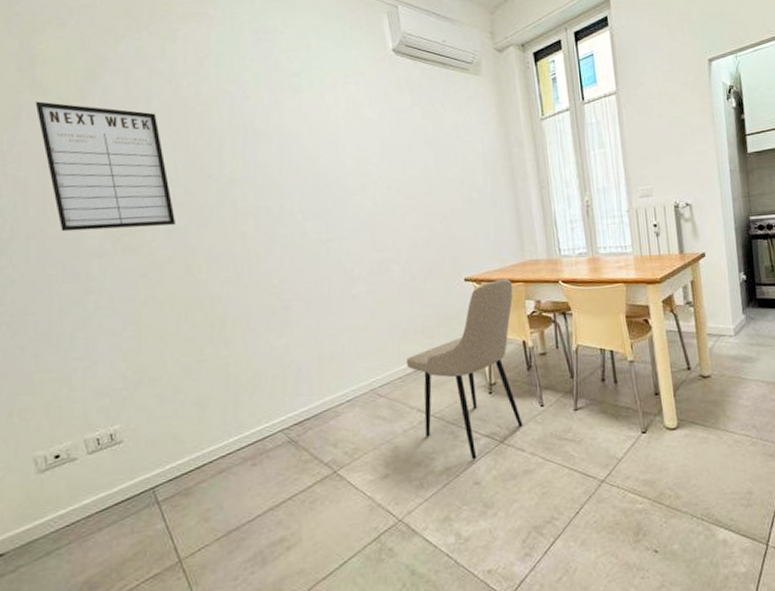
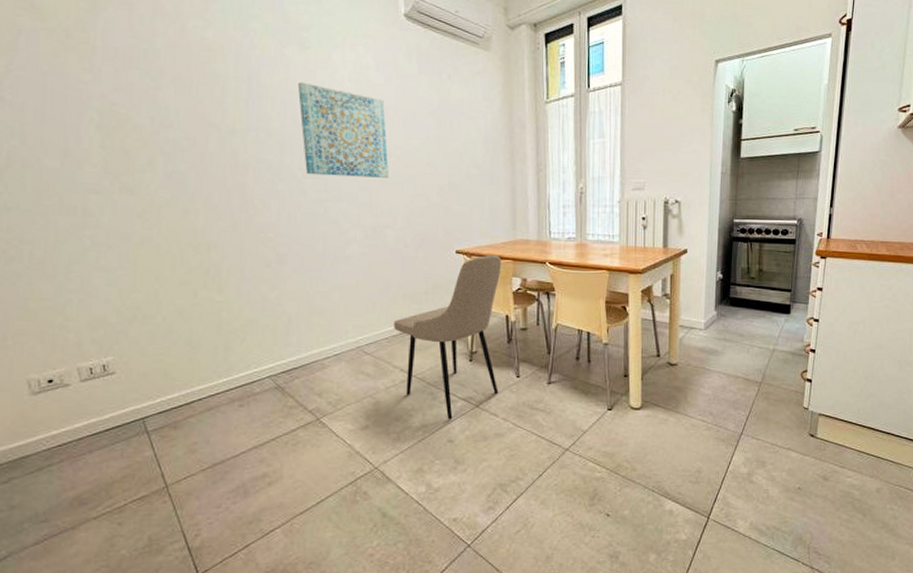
writing board: present [35,101,175,232] -> none [34,27,175,170]
wall art: none [292,126,389,217] -> present [297,82,389,178]

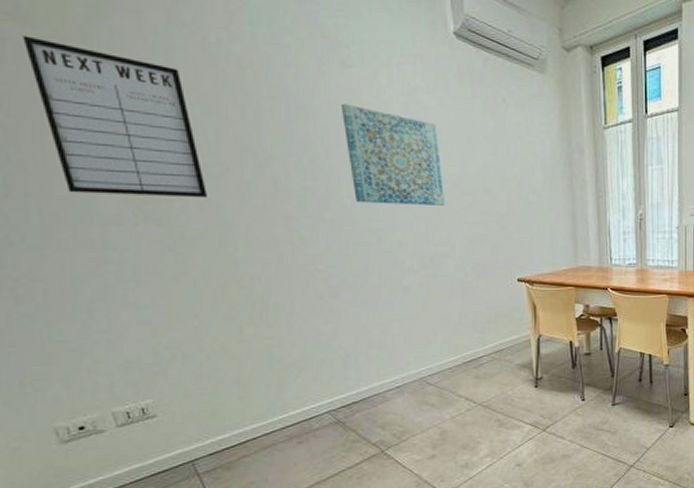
writing board: none [34,27,175,170] -> present [22,35,207,199]
dining chair: present [394,255,502,420] -> none [457,283,565,445]

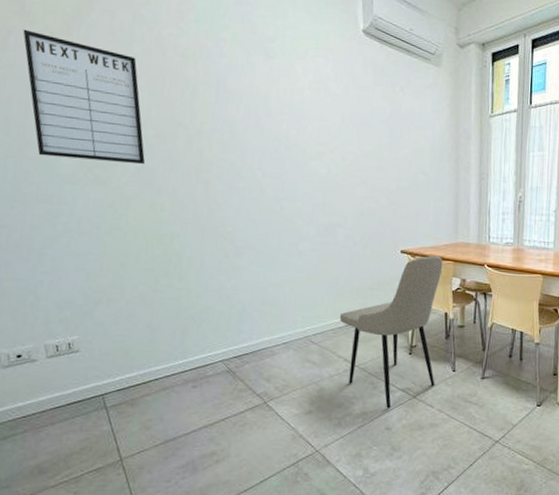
wall art: present [340,103,445,206] -> none [261,89,342,180]
dining chair: none [457,283,565,445] -> present [340,256,443,409]

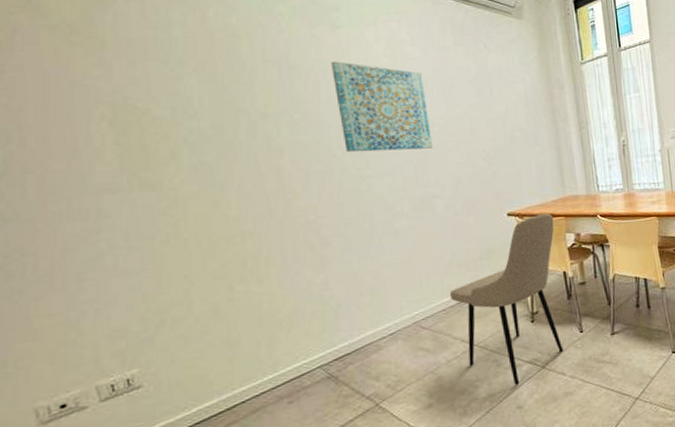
writing board: present [23,29,145,165] -> none [32,25,201,166]
wall art: none [261,89,342,180] -> present [330,61,432,153]

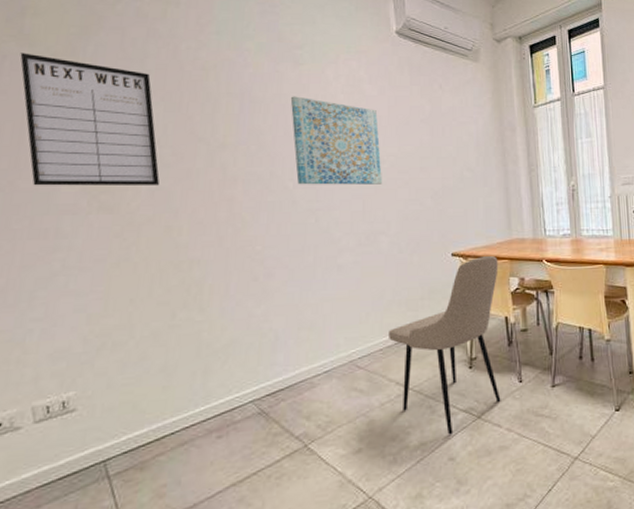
writing board: none [32,25,201,166] -> present [20,52,160,187]

